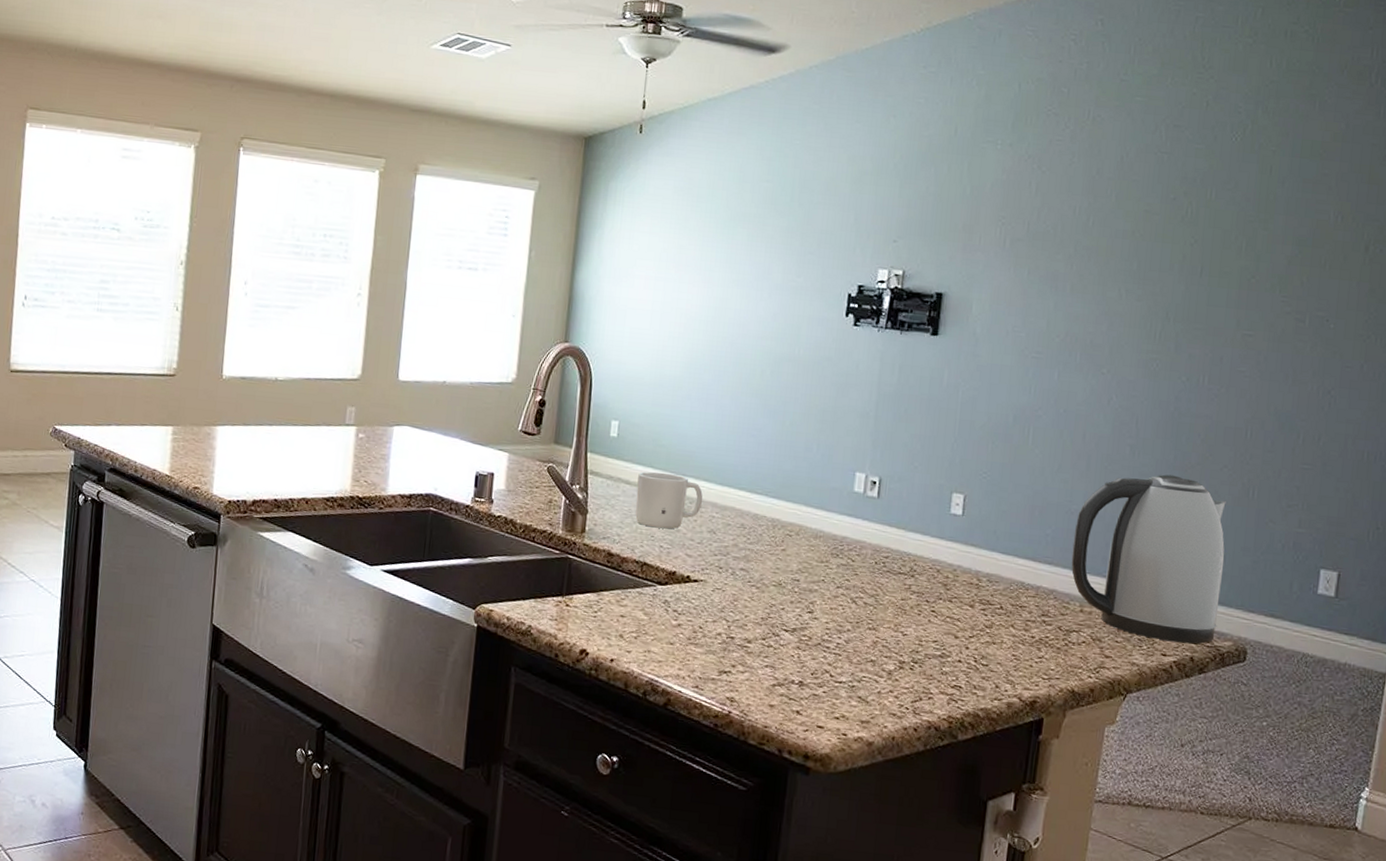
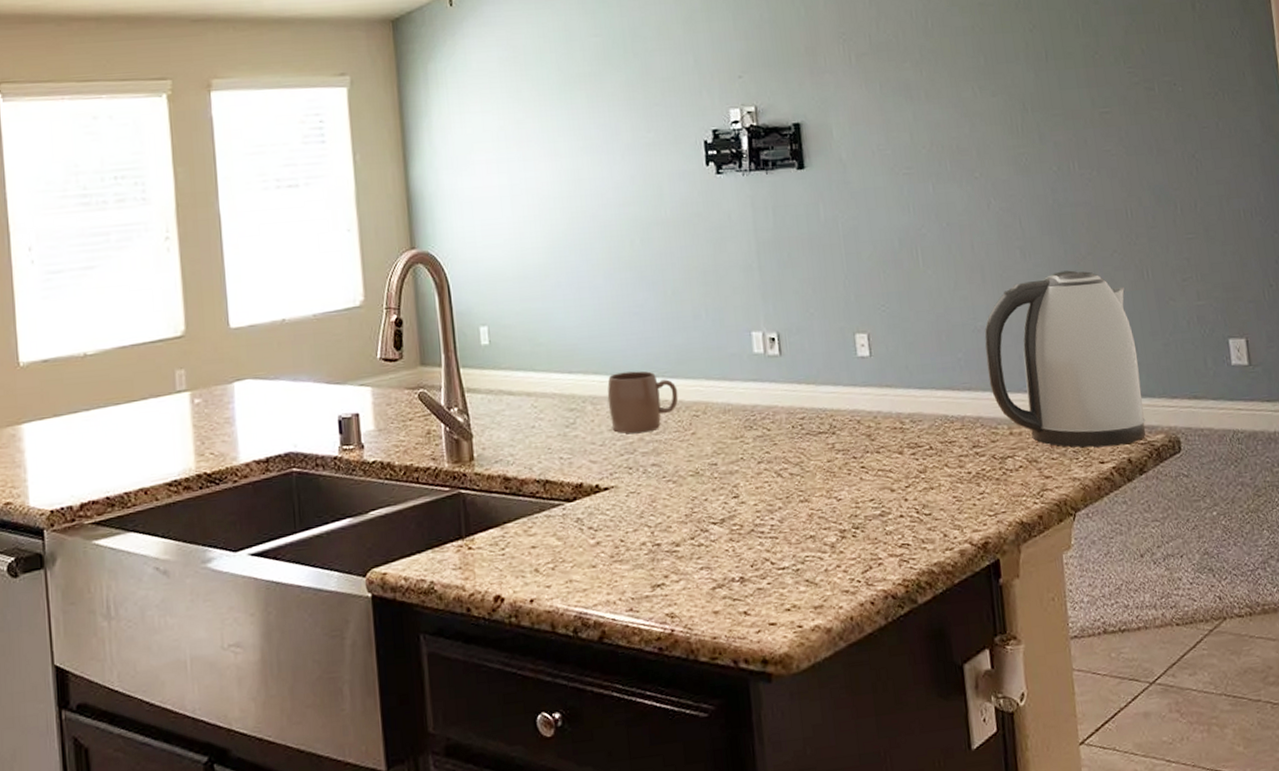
mug: present [635,471,703,529] -> none [520,373,596,439]
mug: none [711,484,777,540] -> present [607,371,678,434]

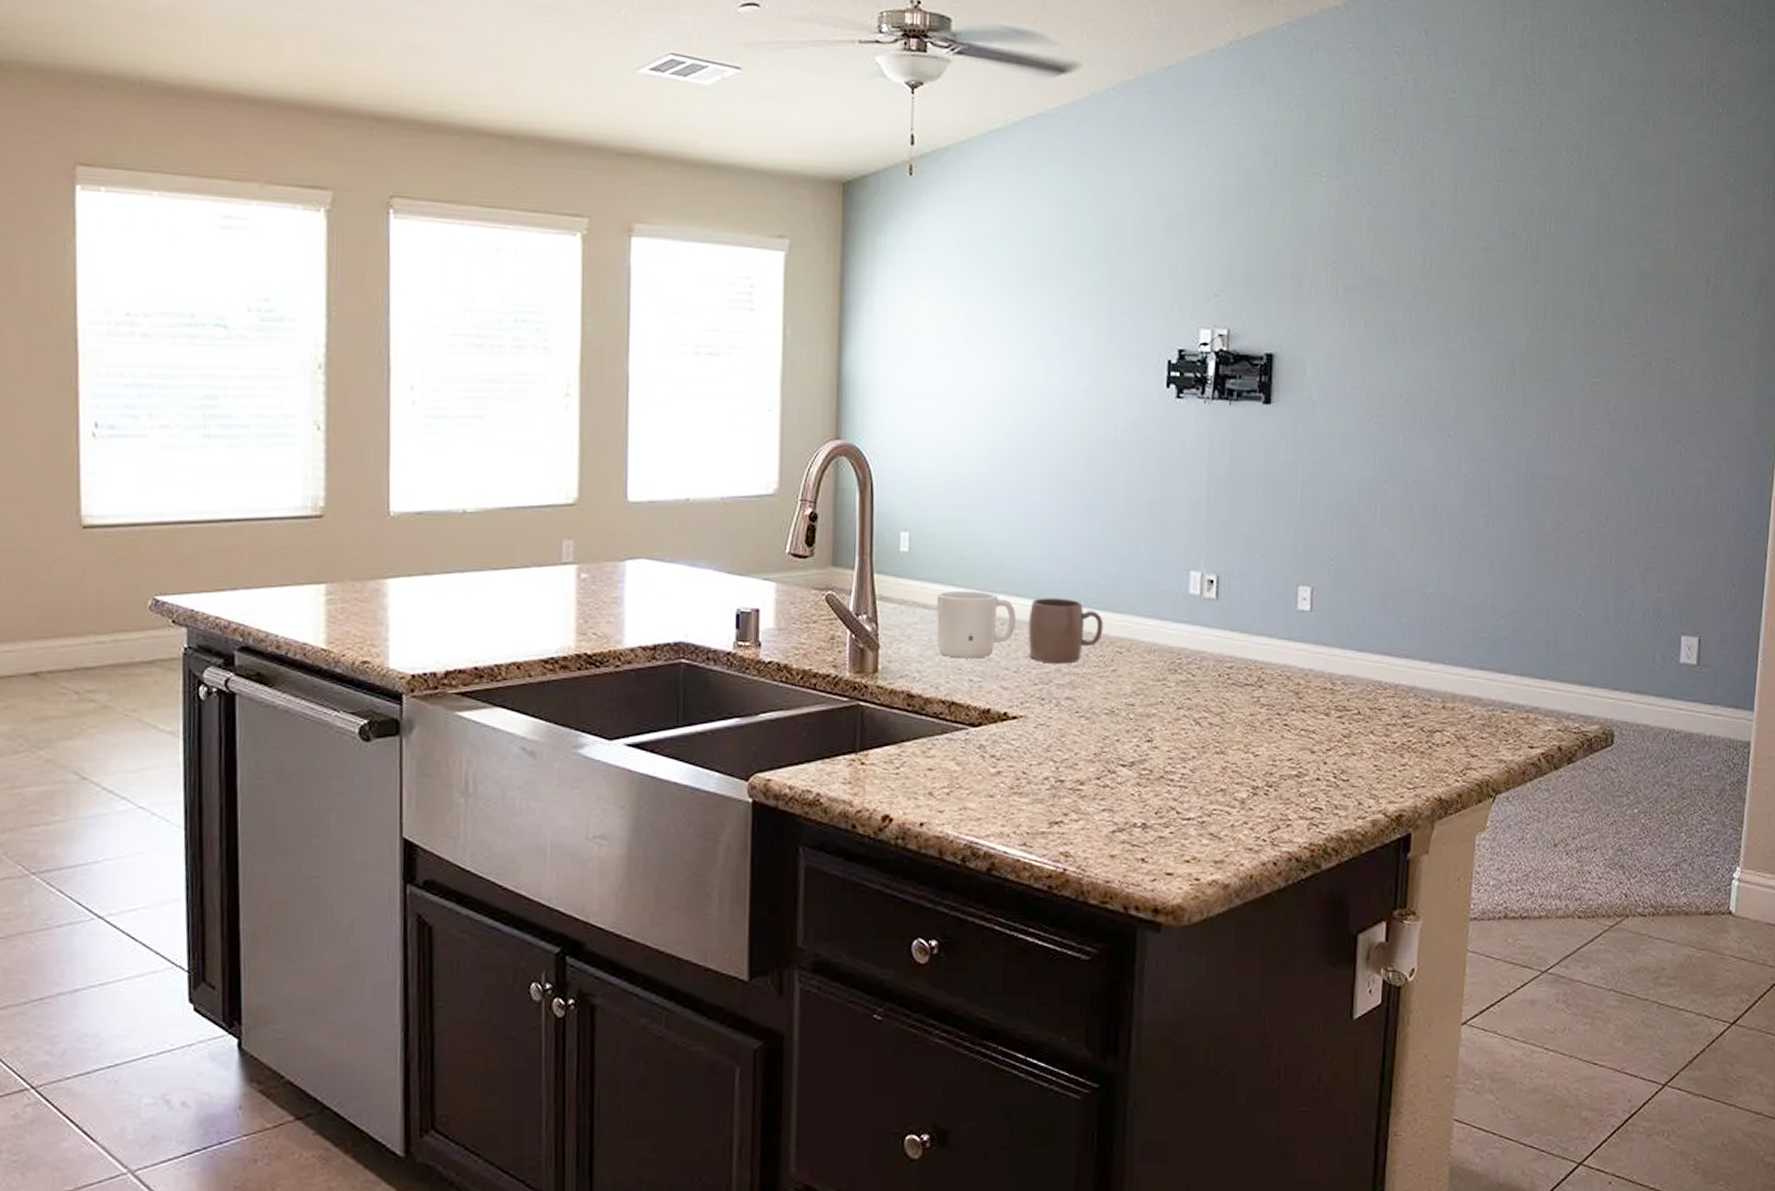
mug: none [520,373,596,439] -> present [936,590,1015,659]
kettle: present [984,270,1146,448] -> none [1430,545,1586,732]

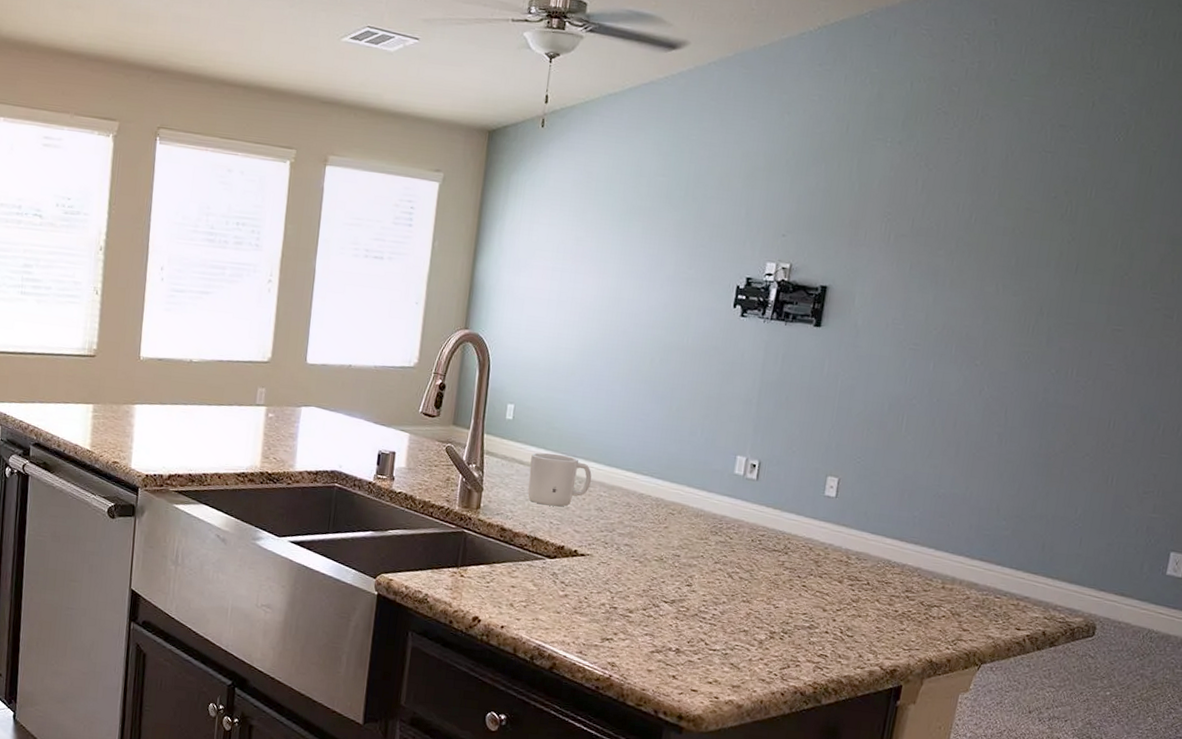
mug: present [1028,598,1104,664] -> none [599,465,662,518]

